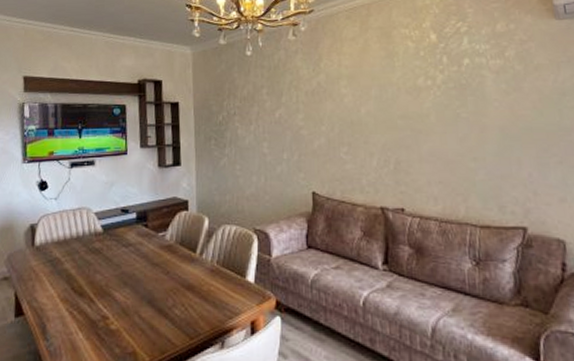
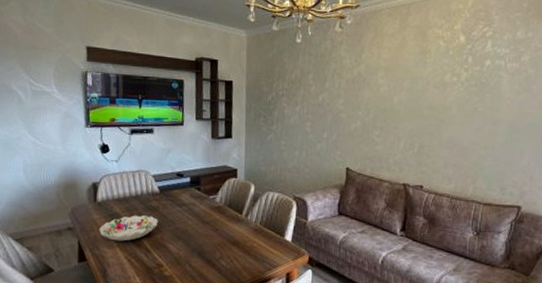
decorative bowl: none [37,259,102,291] -> present [98,215,158,242]

